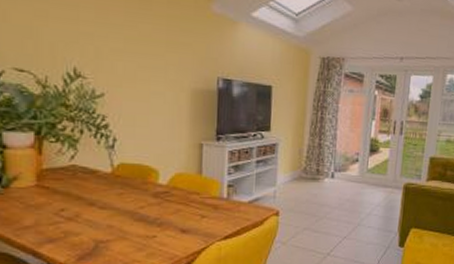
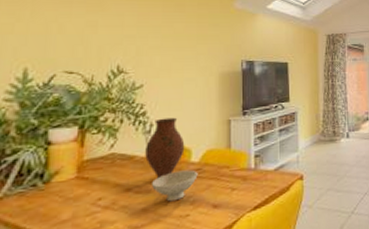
vase: none [109,133,152,197] -> present [145,117,185,179]
bowl: none [117,191,166,221] -> present [152,170,198,202]

